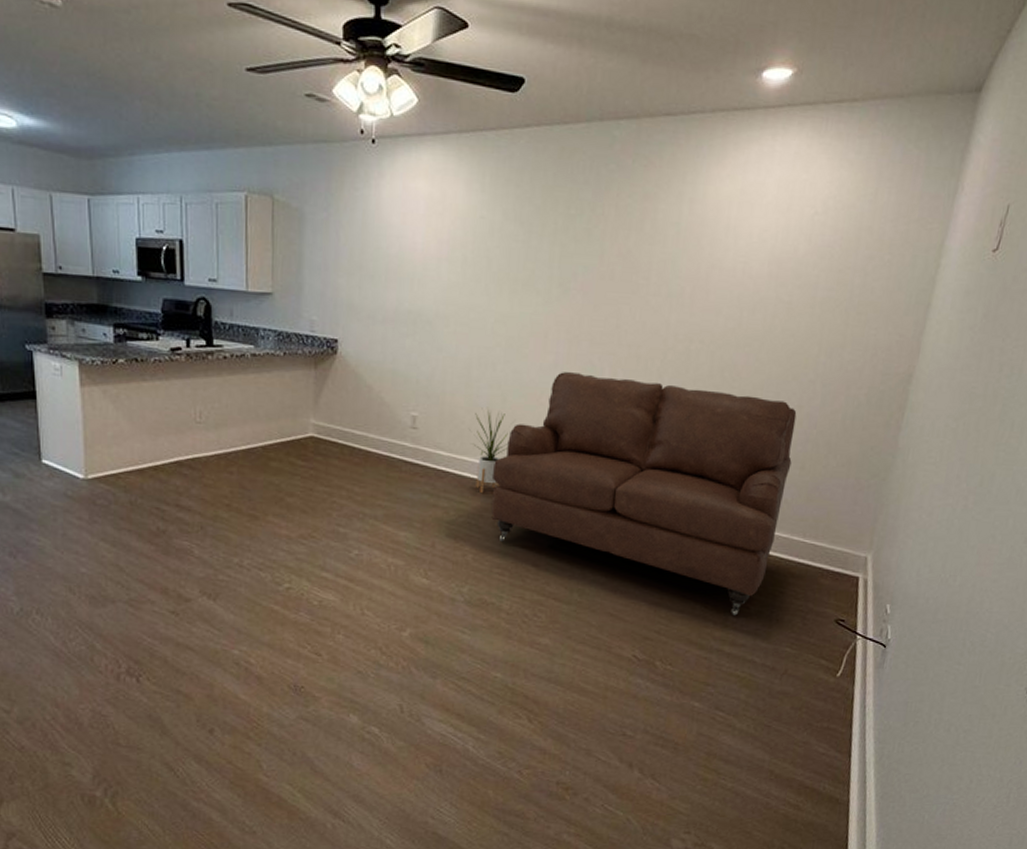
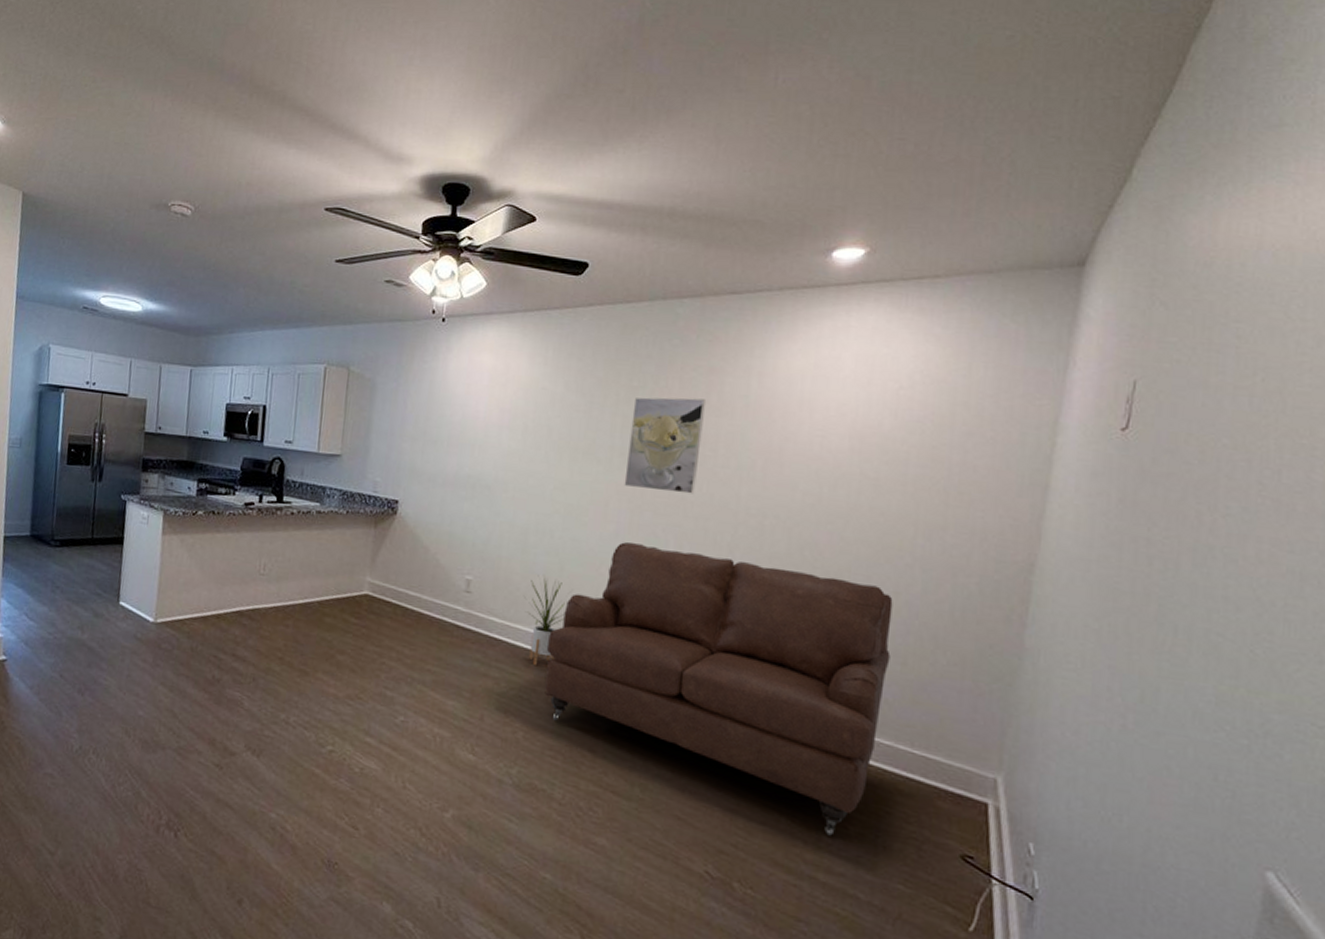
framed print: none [562,225,641,323] -> present [624,397,707,494]

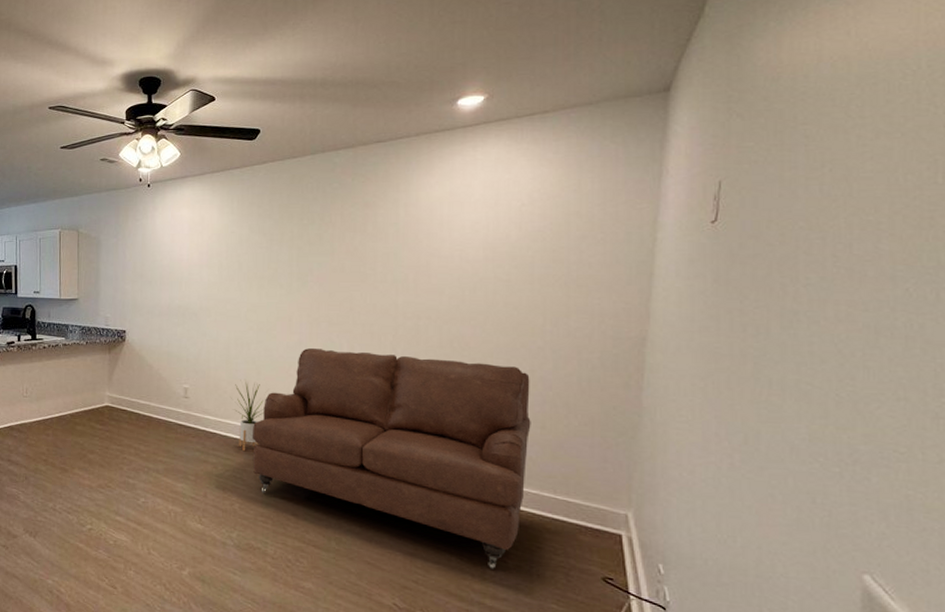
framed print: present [624,397,707,494] -> none [303,229,364,306]

